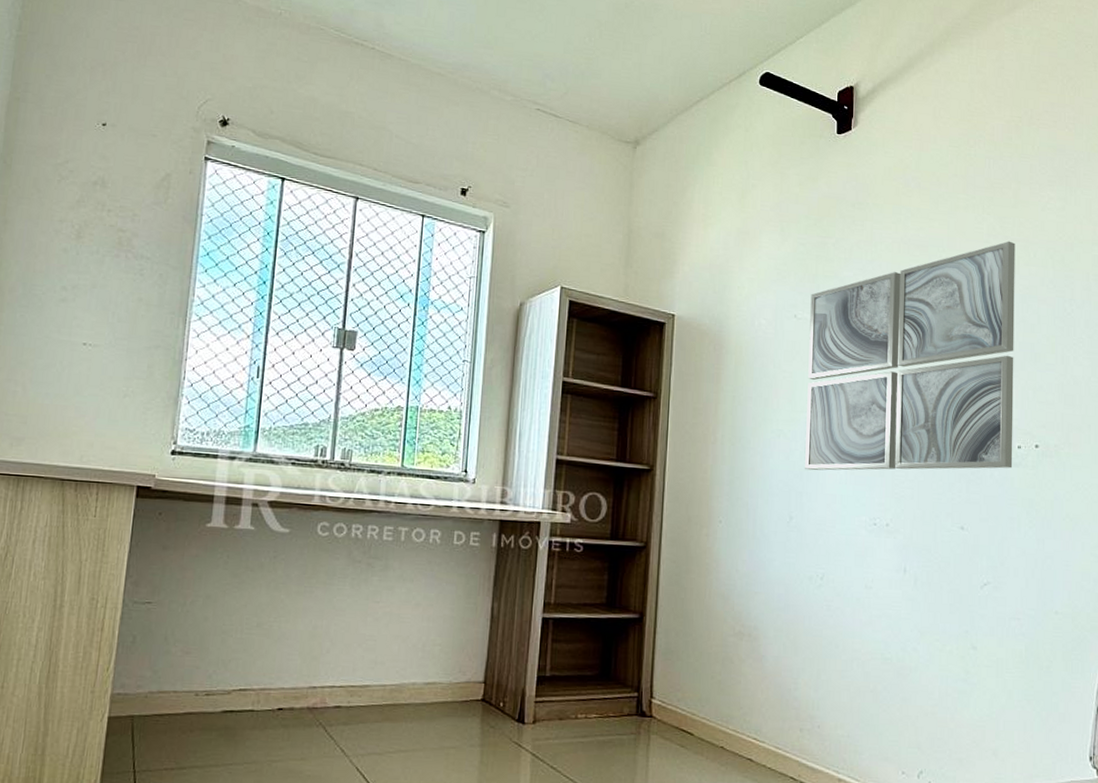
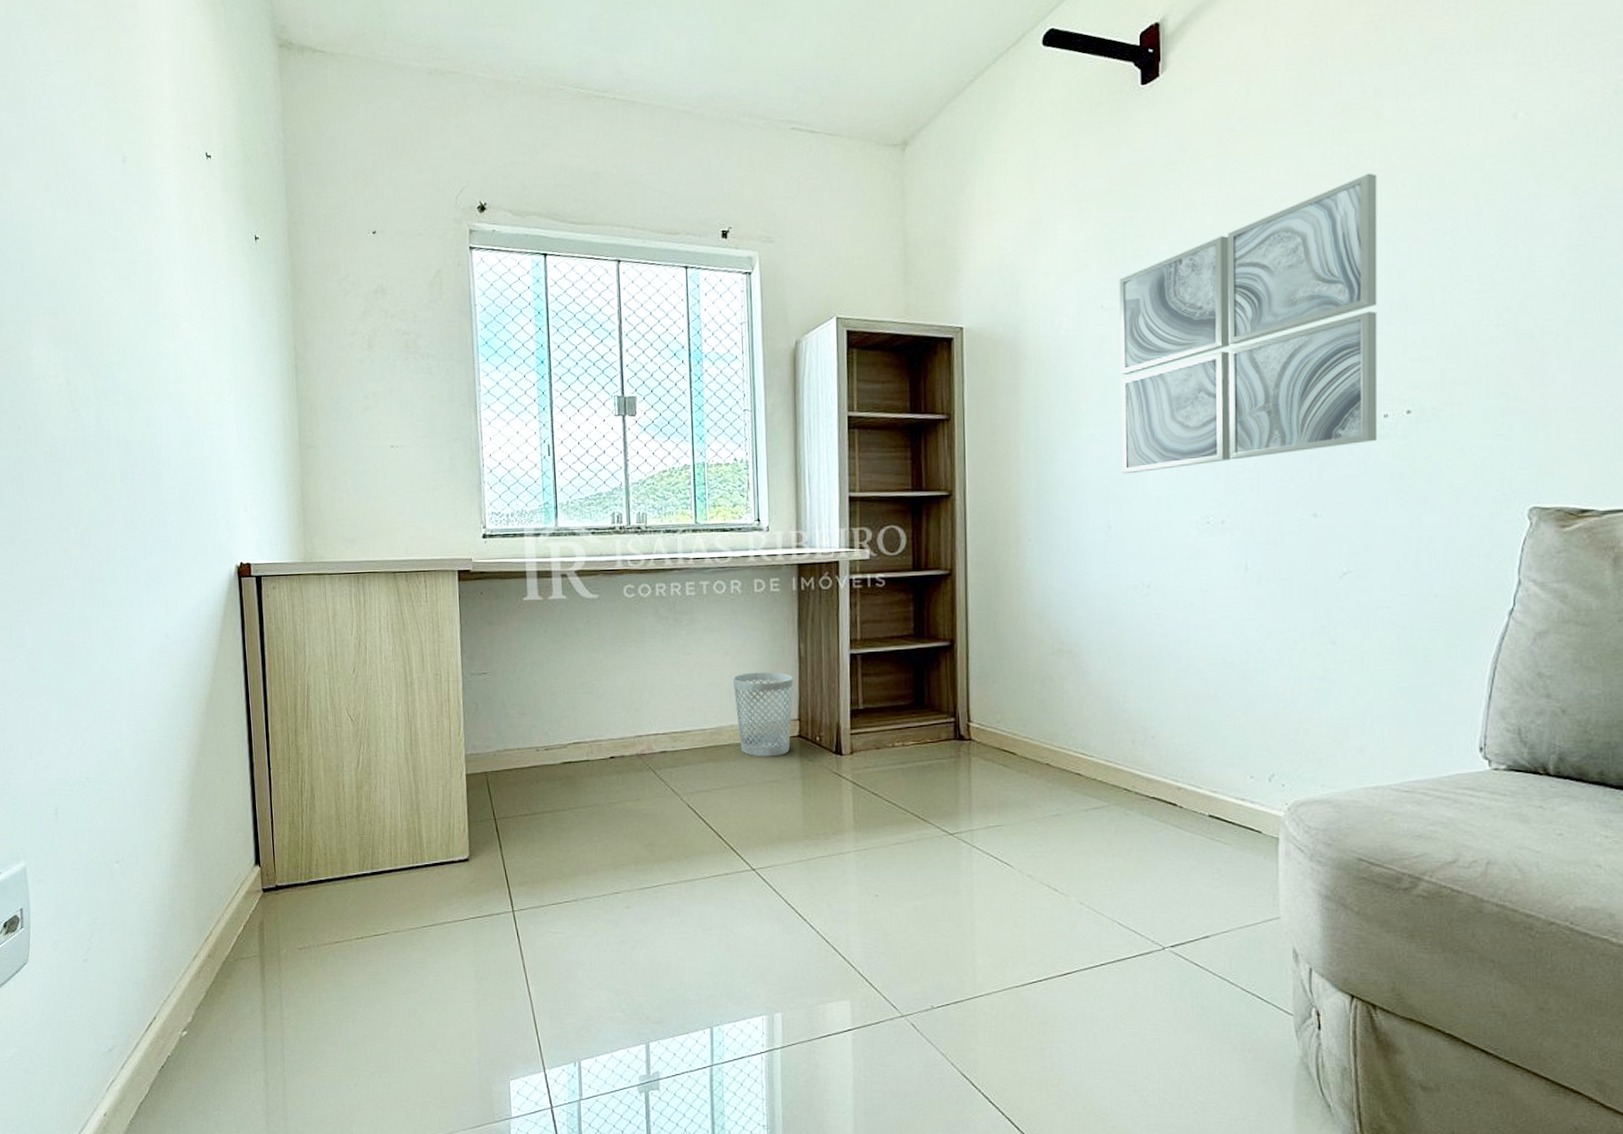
wastebasket: none [420,628,483,721] -> present [732,672,794,757]

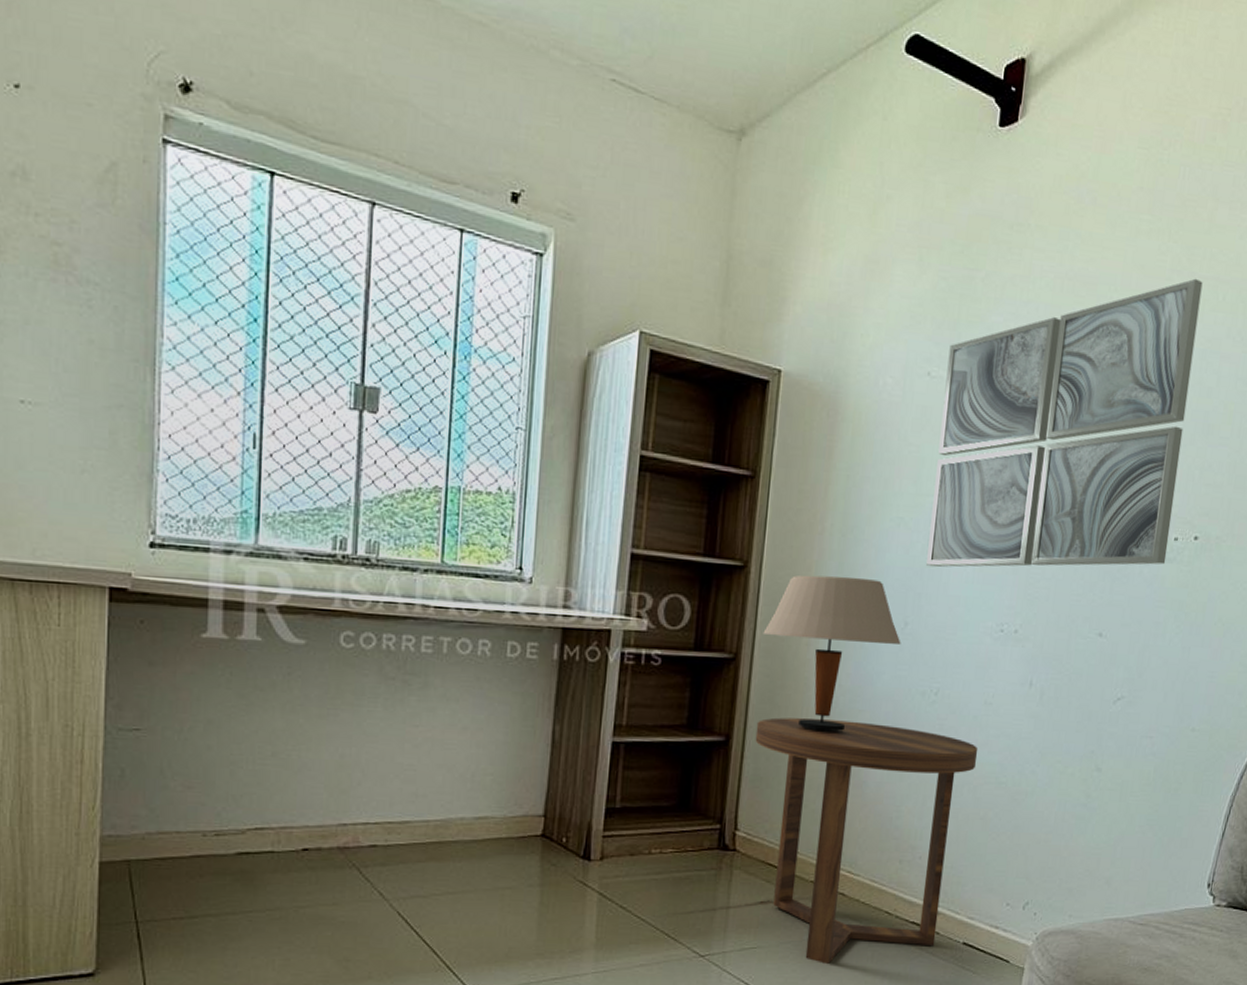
wastebasket: present [732,672,794,757] -> none [468,755,543,859]
table lamp: none [974,492,1107,630] -> present [763,575,901,732]
side table: none [977,618,1199,838] -> present [755,717,979,964]

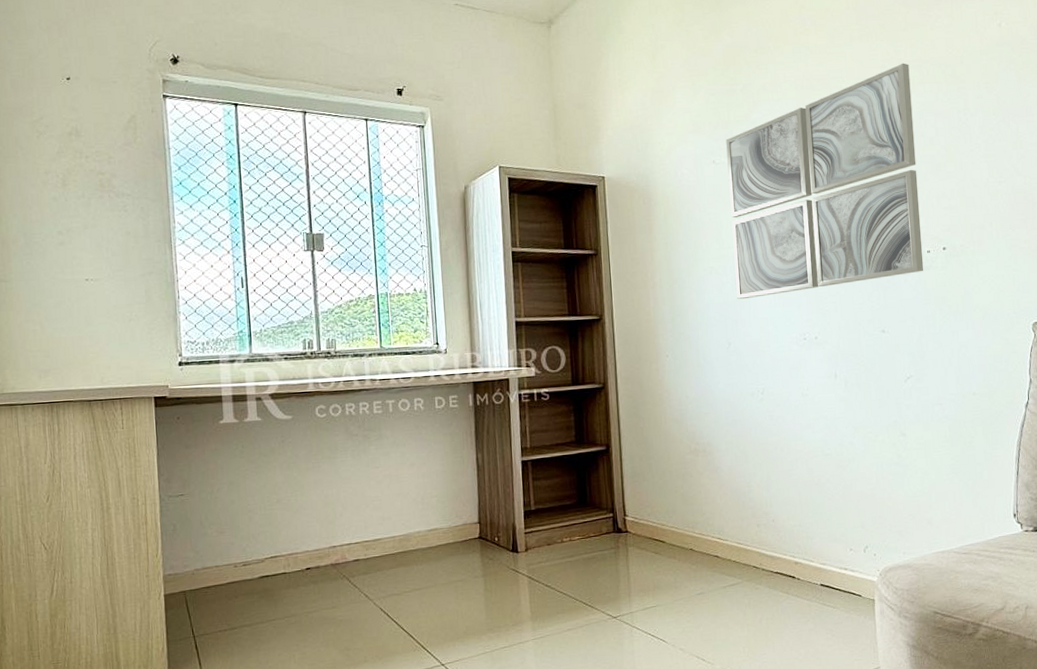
side table: present [755,717,979,964] -> none [628,421,805,613]
table lamp: present [763,575,901,732] -> none [622,315,728,433]

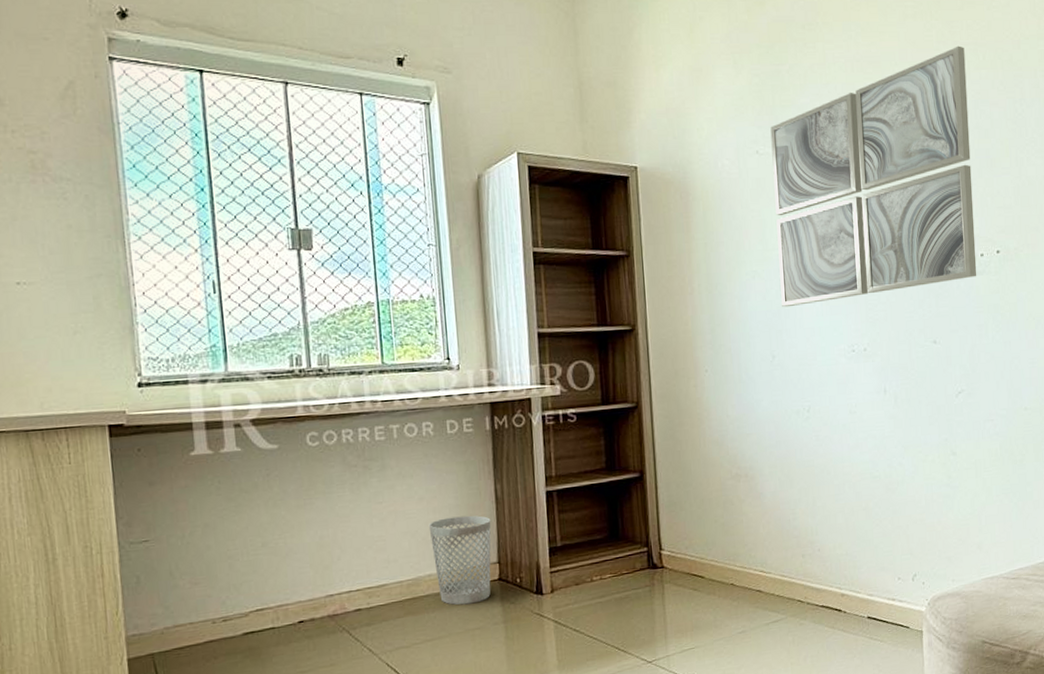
wastebasket: none [418,480,473,559] -> present [428,515,492,605]

